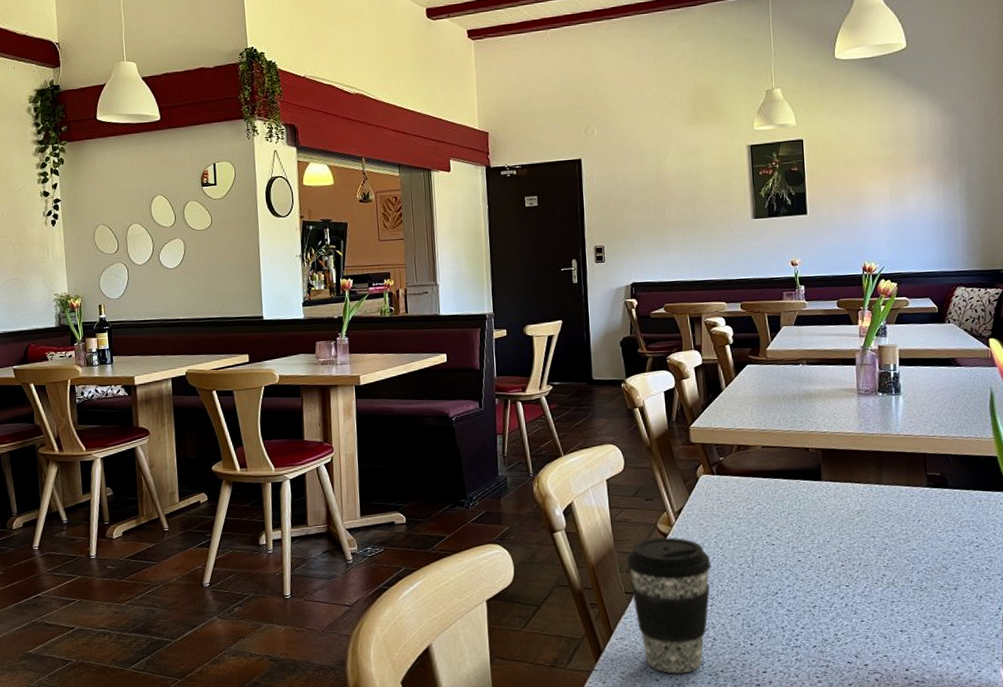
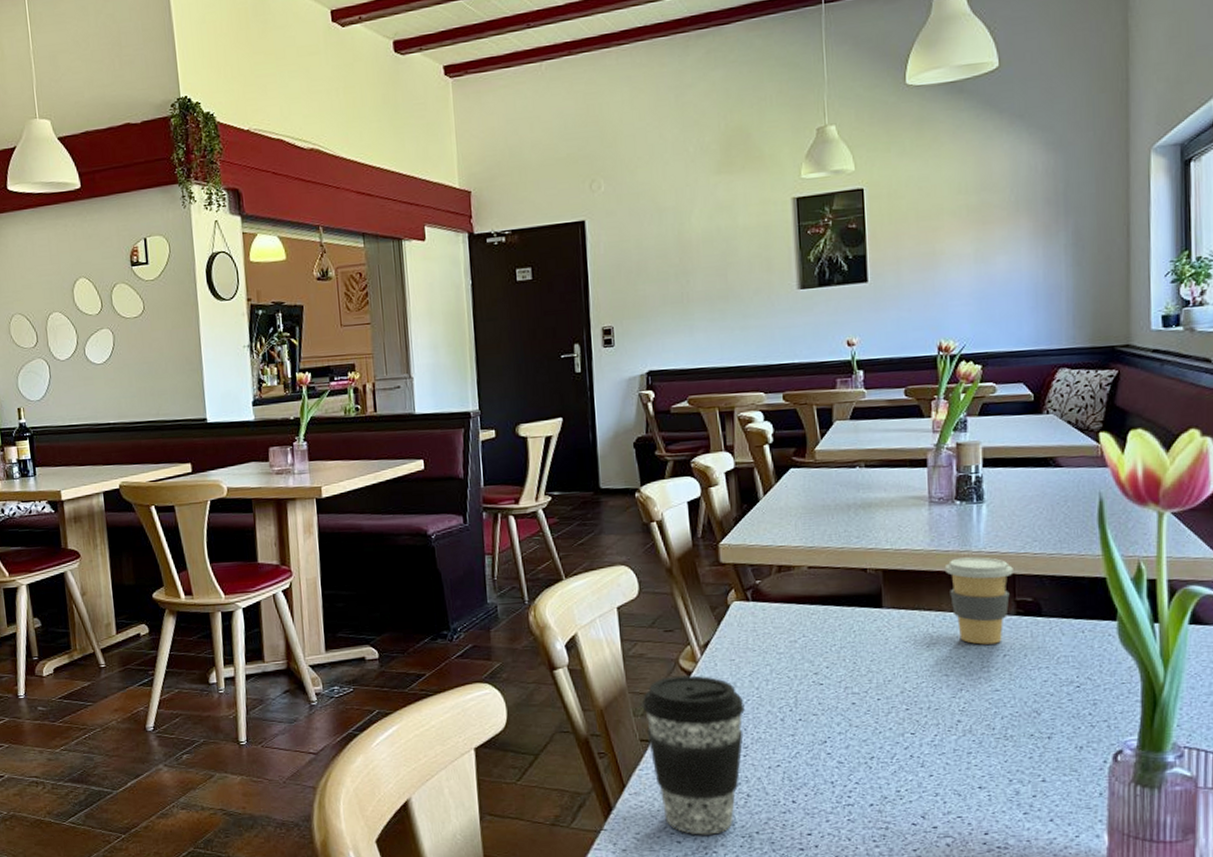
coffee cup: none [870,439,925,511] -> present [944,557,1013,645]

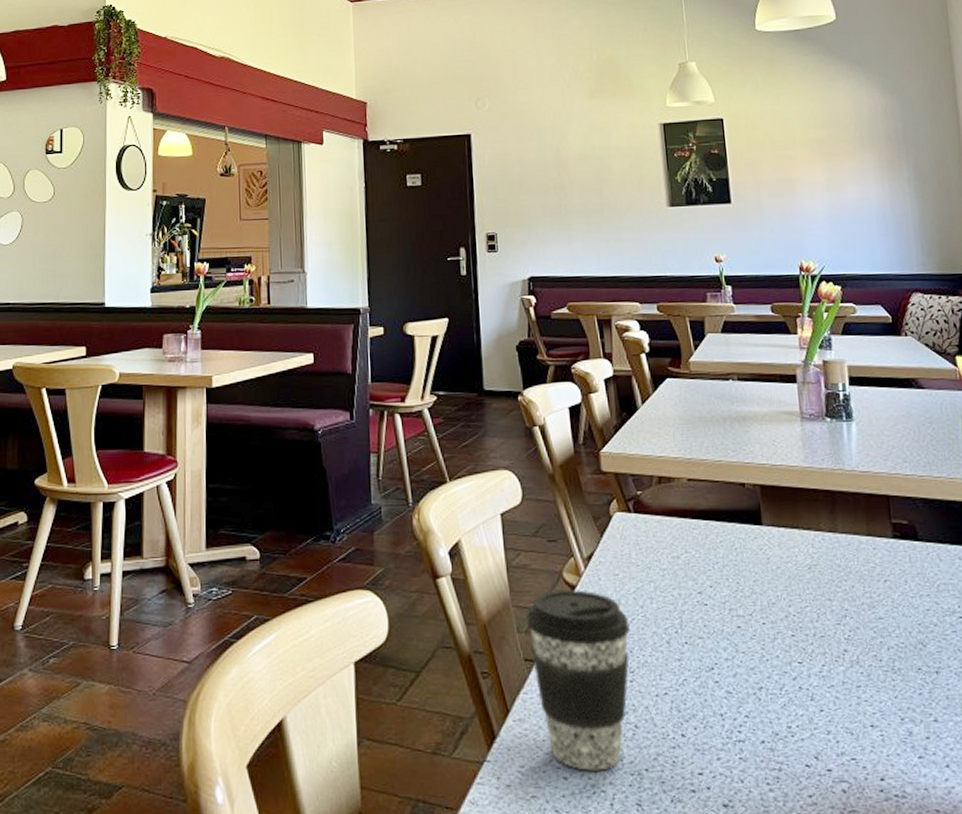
coffee cup: present [944,557,1013,645] -> none [819,476,887,568]

